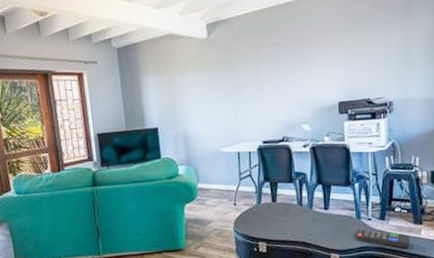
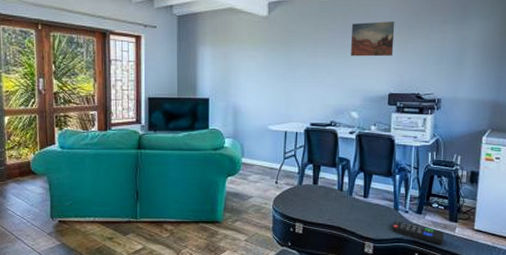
wall art: none [294,28,339,69] -> present [351,21,395,57]

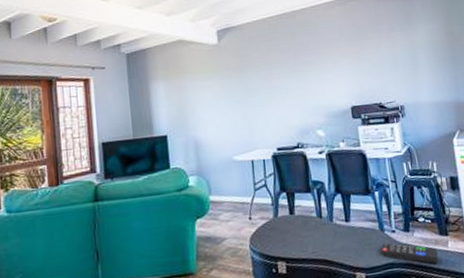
wall art: present [351,21,395,57] -> none [303,35,349,74]

